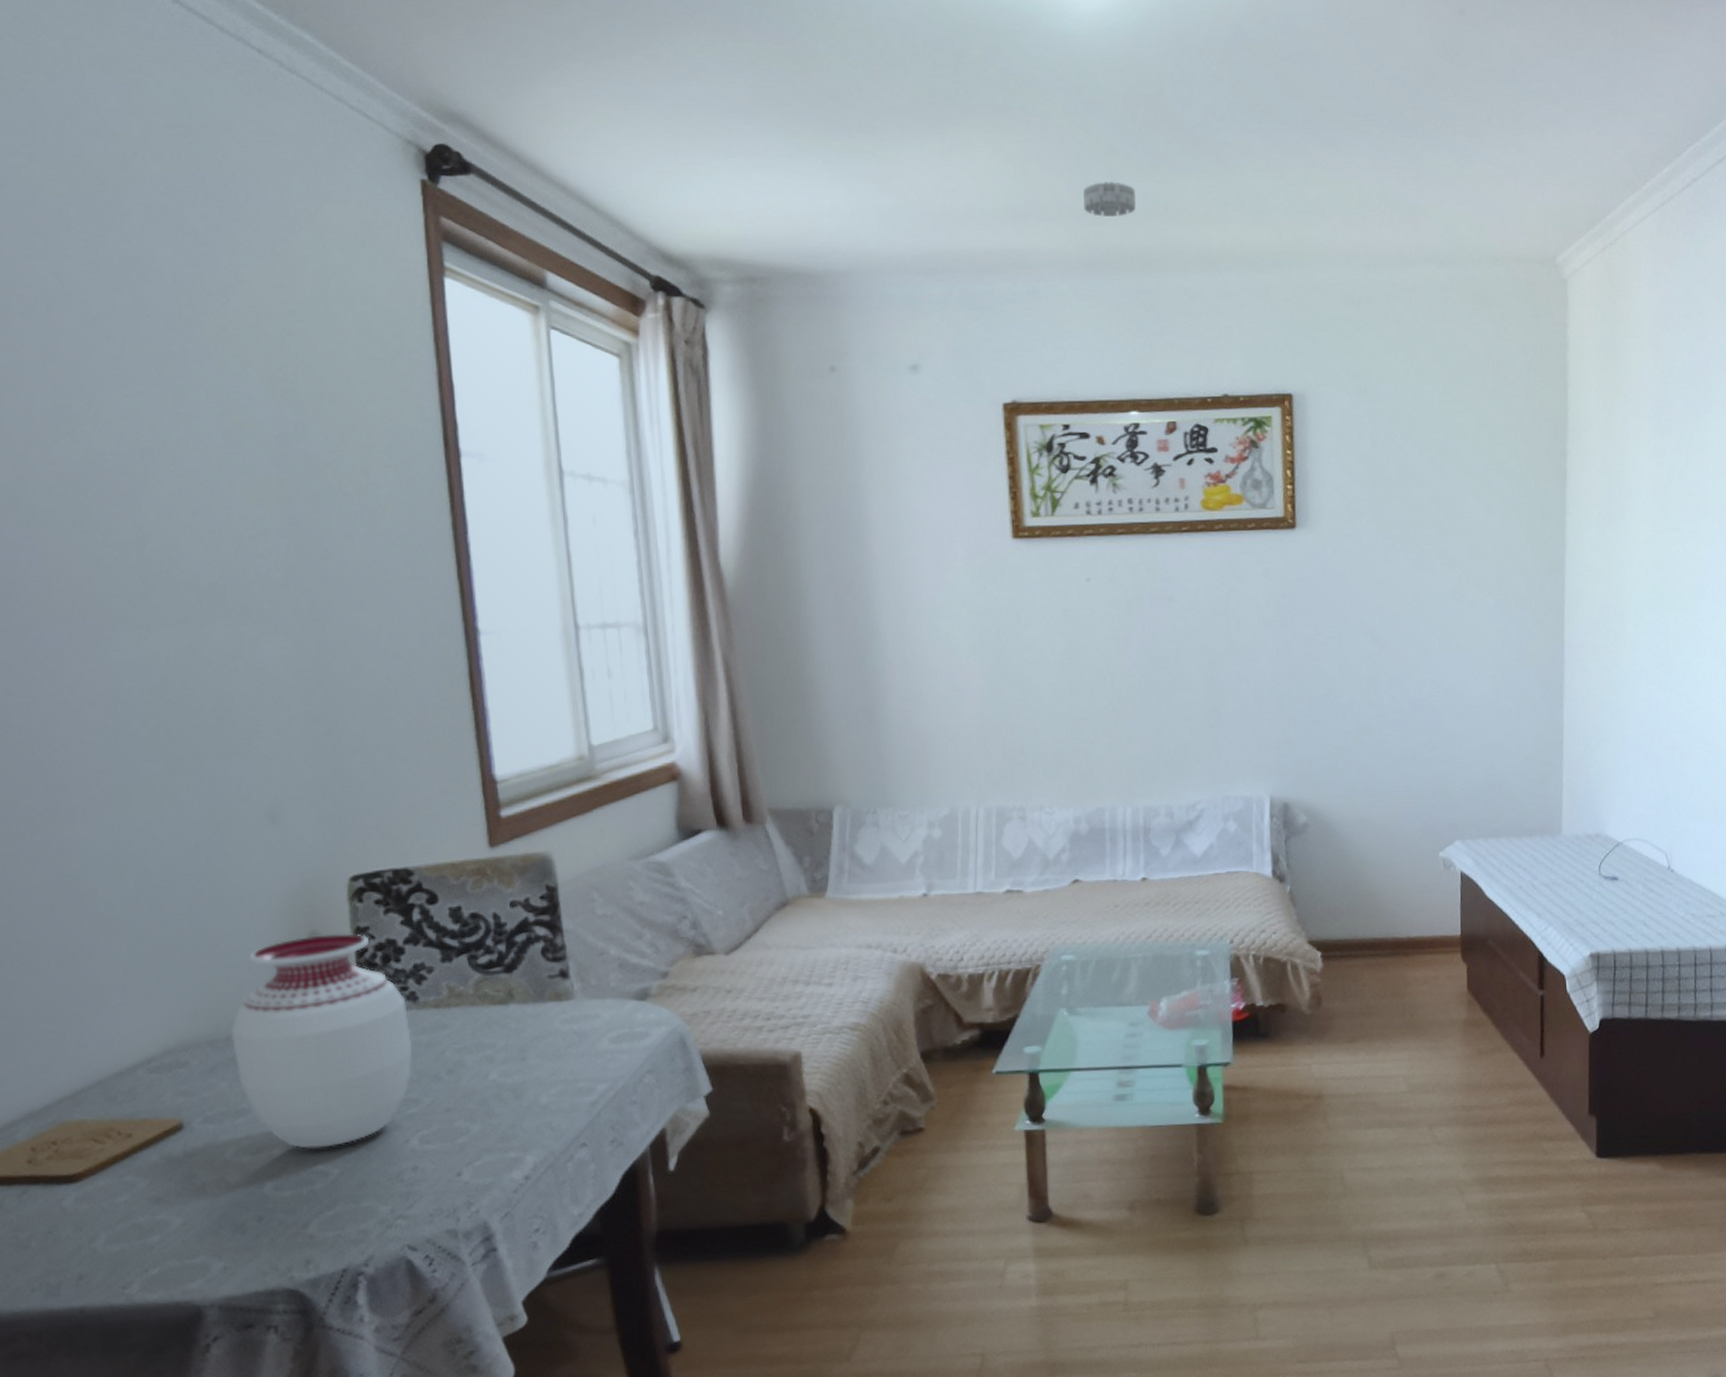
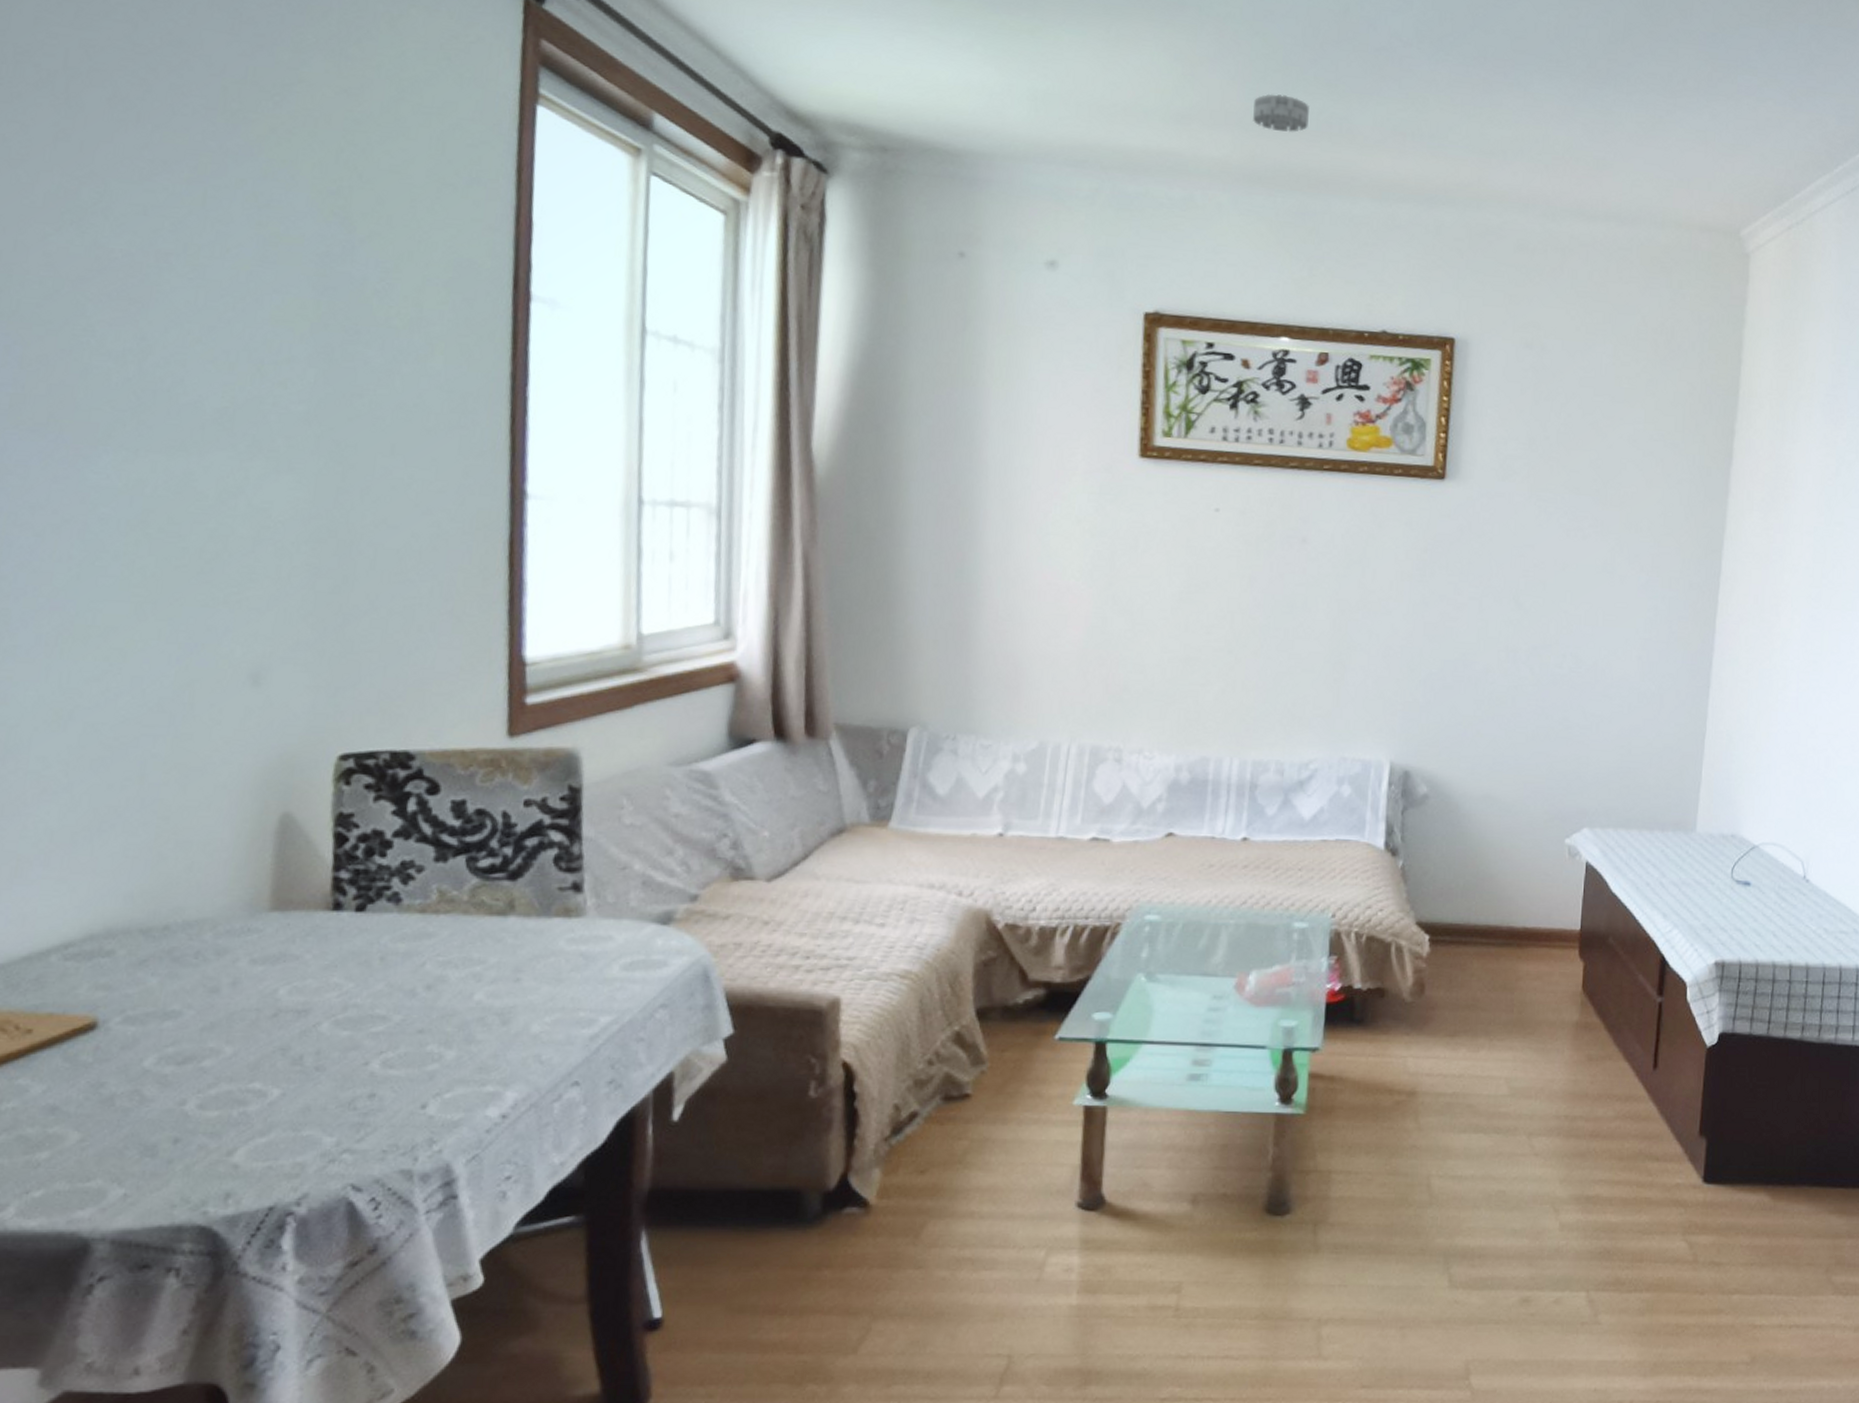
vase: present [231,933,413,1149] -> none [170,818,389,1064]

